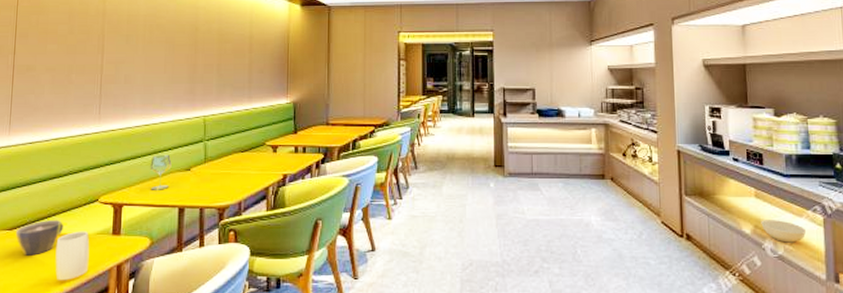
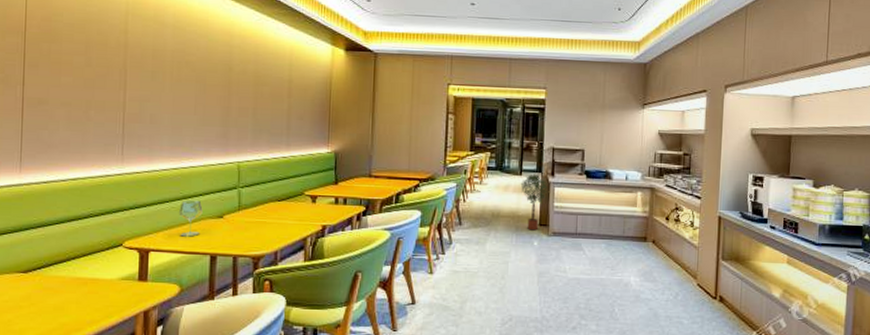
cup: present [16,219,63,256] -> none [31,263,84,300]
cup: present [55,231,90,281] -> none [76,276,114,326]
potted tree: none [473,115,501,172] -> present [520,174,549,231]
bowl: present [761,220,807,243] -> none [790,285,831,307]

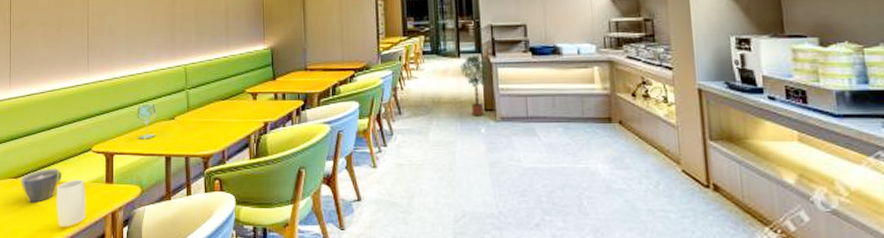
cup: none [31,263,84,300] -> present [21,168,62,203]
cup: none [76,276,114,326] -> present [56,179,86,227]

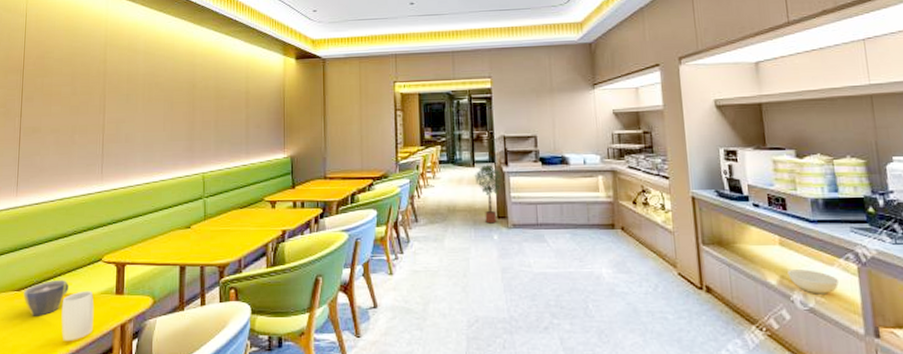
wine glass: present [136,103,157,139] -> none [150,212,172,249]
bowl: none [807,168,868,195] -> present [787,269,840,294]

